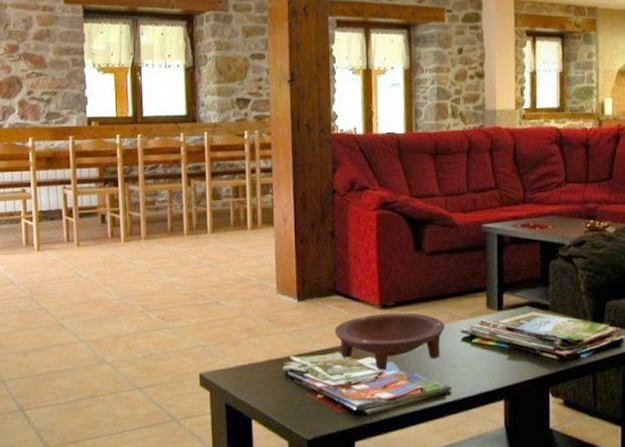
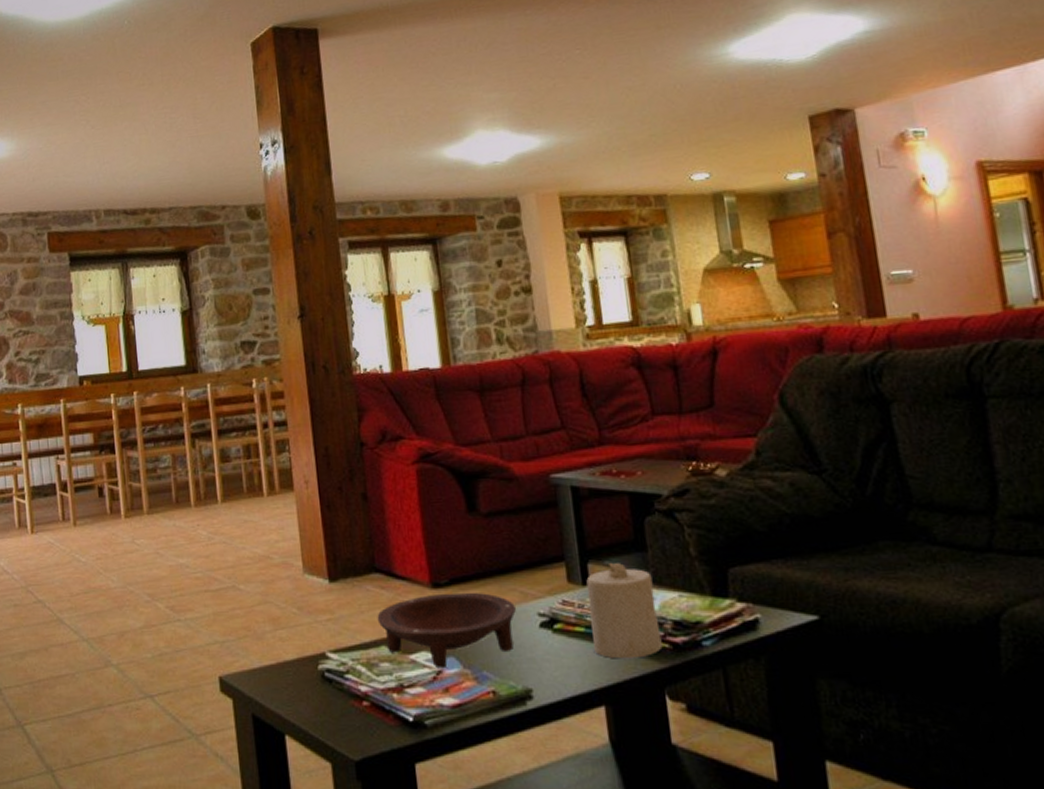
candle: none [501,293,552,366] -> present [586,562,663,659]

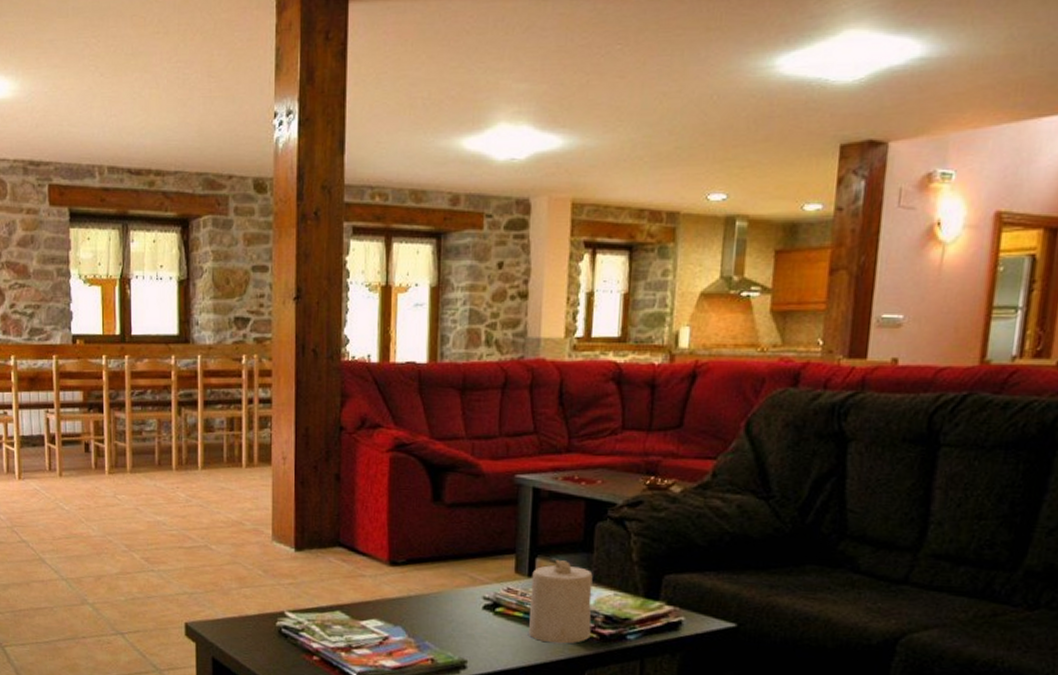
bowl: present [377,592,516,669] -> none [335,571,463,636]

